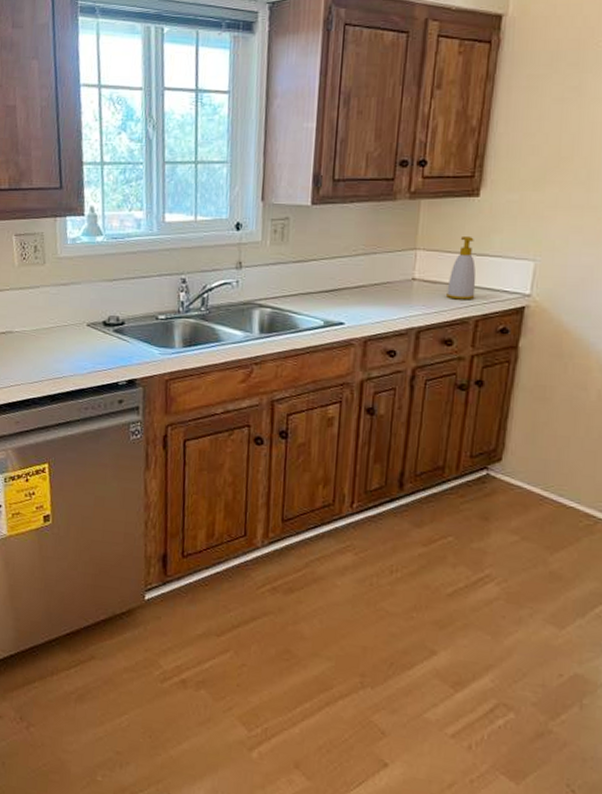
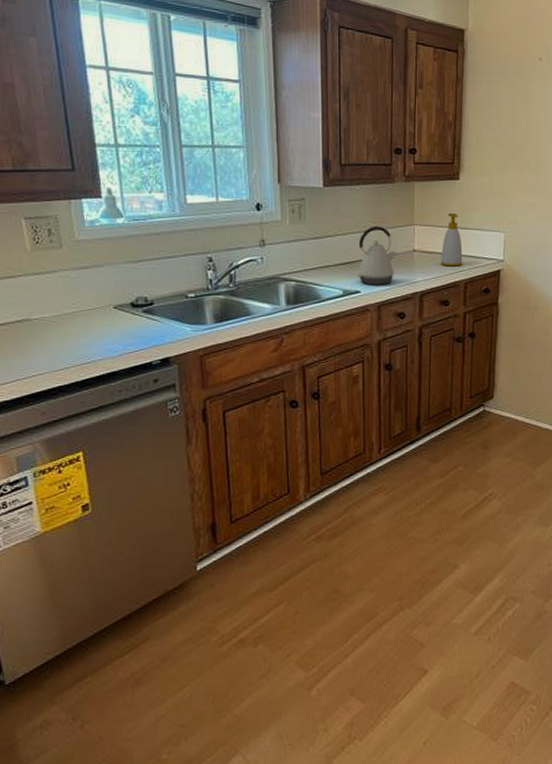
kettle: none [341,249,393,317] -> present [356,225,398,285]

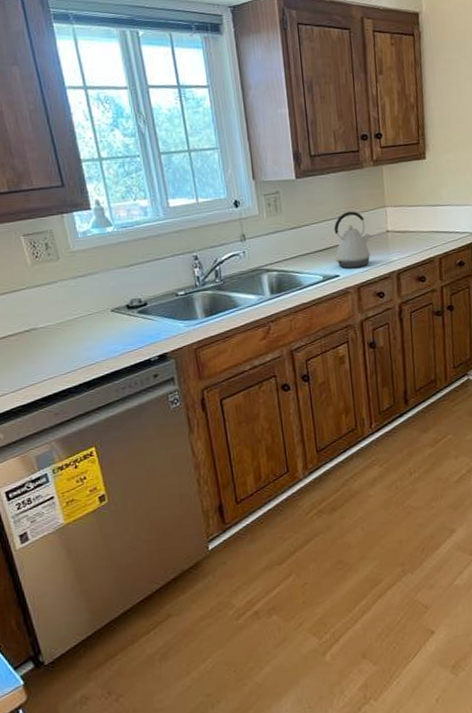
soap bottle: present [441,212,463,267] -> none [414,191,436,244]

